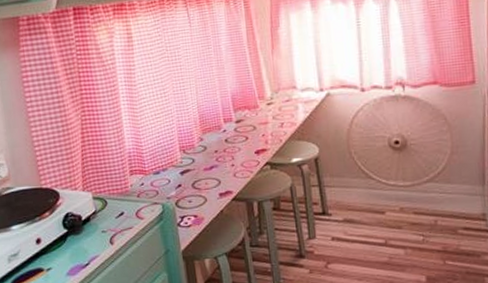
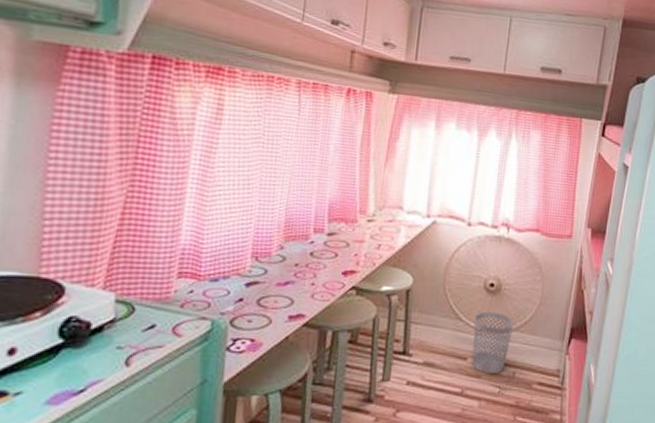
wastebasket: none [385,167,428,224] -> present [471,312,515,373]

